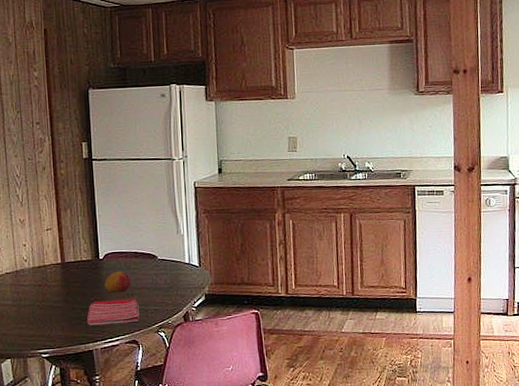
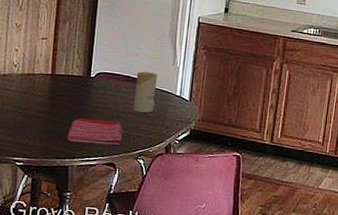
fruit: present [104,271,131,293] -> none [91,92,119,114]
candle: none [143,244,167,286] -> present [133,71,157,113]

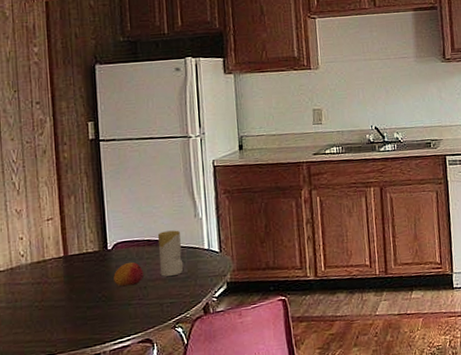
dish towel: present [67,118,123,145] -> none [93,291,154,326]
fruit: none [91,92,119,114] -> present [113,262,143,287]

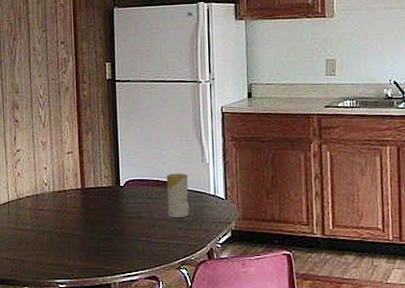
fruit: present [113,262,143,287] -> none [125,200,152,223]

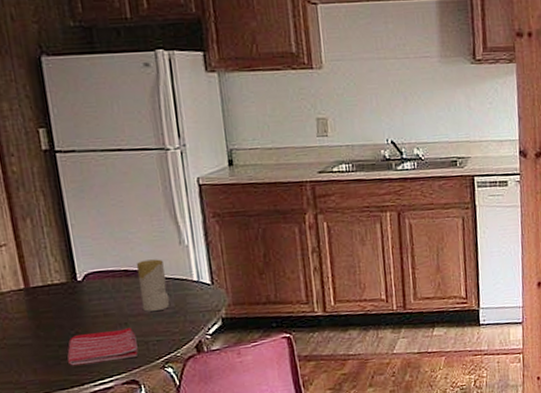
dish towel: none [105,230,160,257] -> present [67,328,138,366]

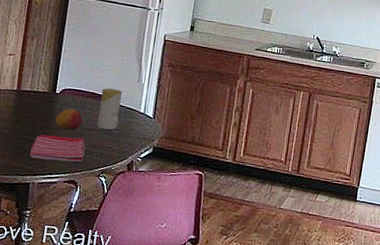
fruit: none [87,295,123,323] -> present [55,108,83,130]

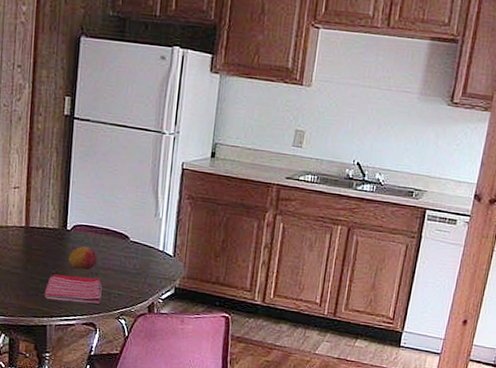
candle: present [96,88,122,130] -> none [112,223,138,269]

